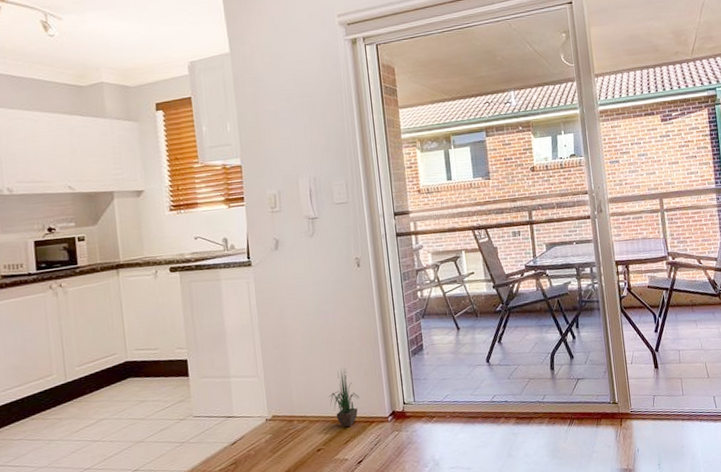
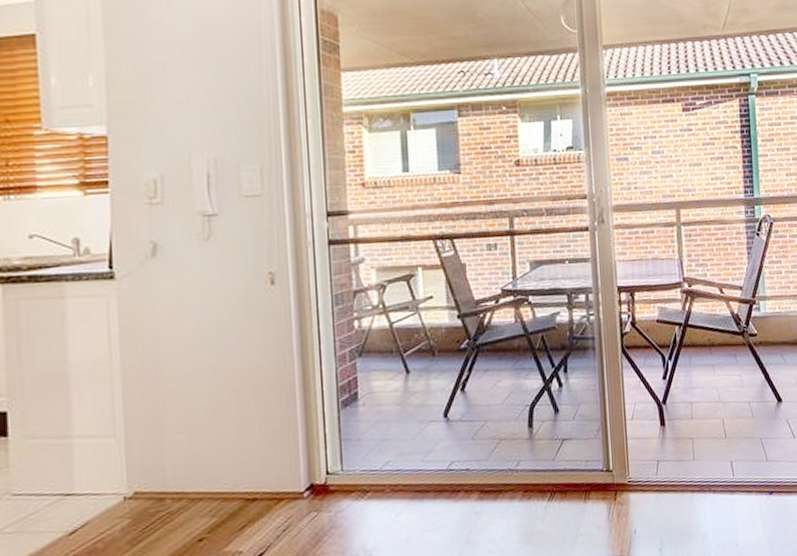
potted plant: present [328,368,360,427] -> none [218,424,264,508]

